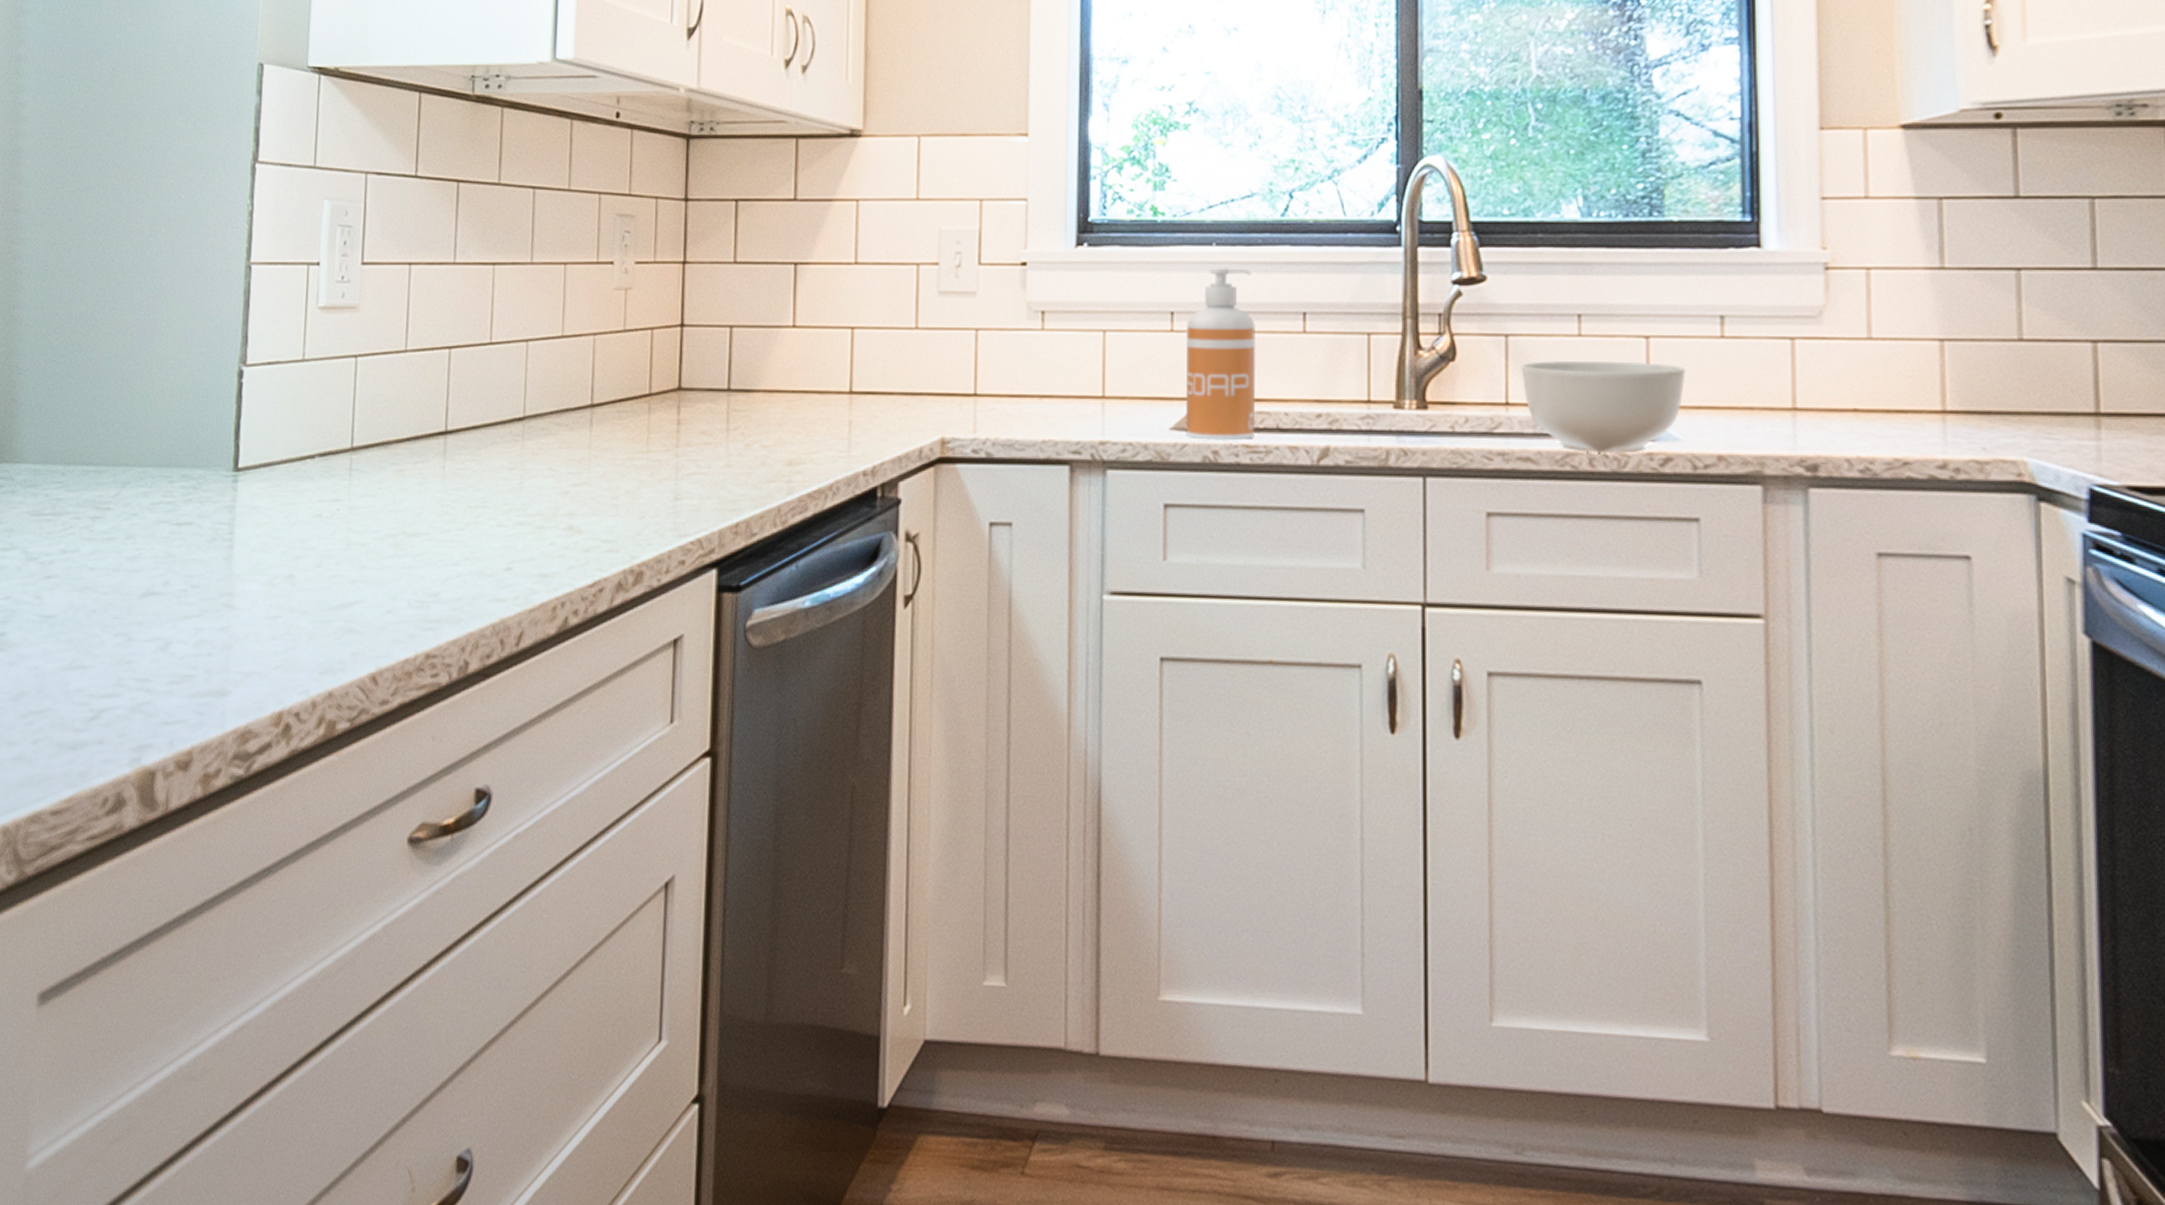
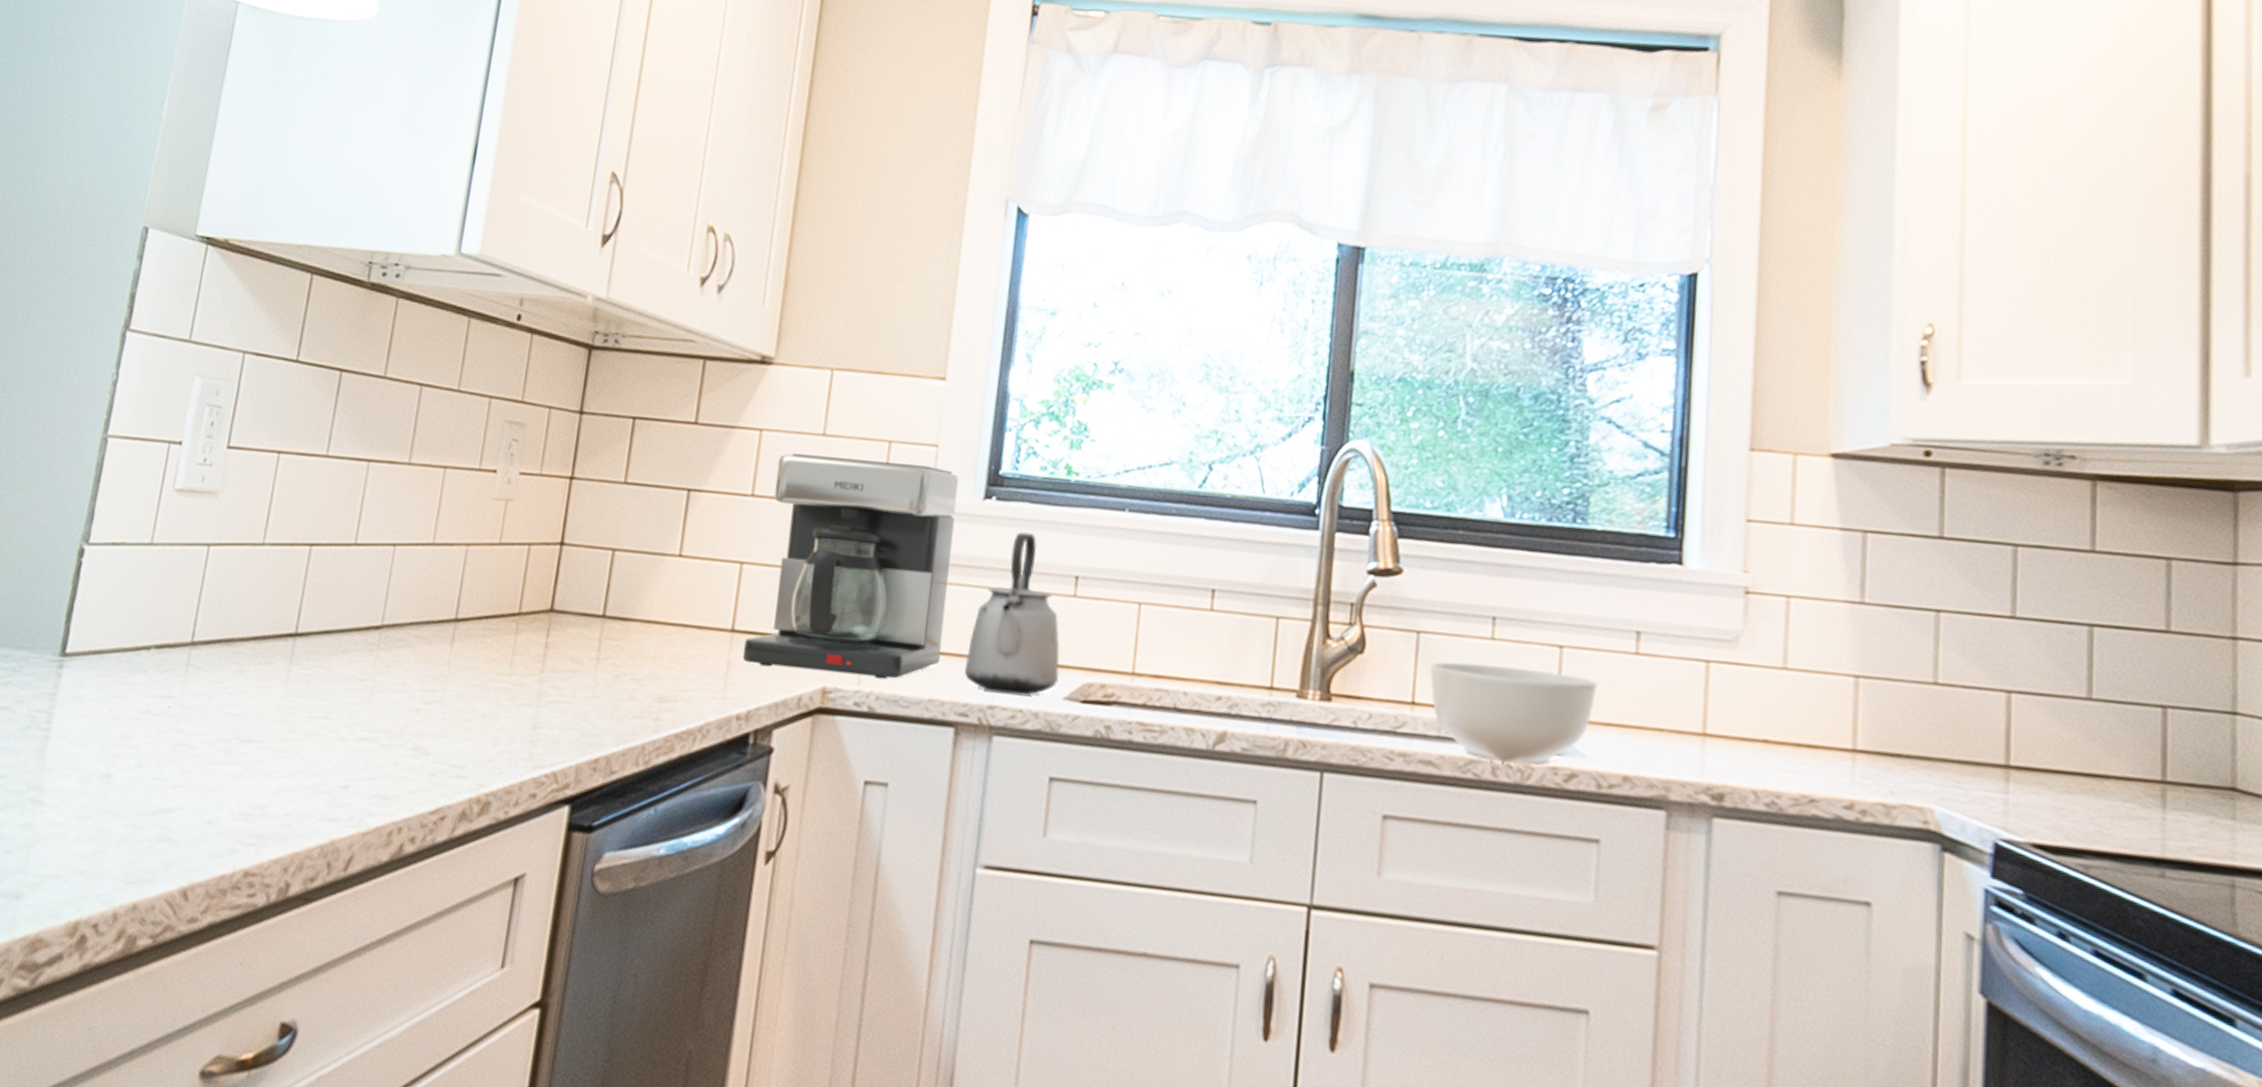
coffee maker: none [862,220,1051,426] -> present [742,453,959,680]
kettle: none [1074,275,1165,428] -> present [965,532,1060,694]
soap dispenser: present [1186,268,1255,441] -> none [1079,535,1163,717]

